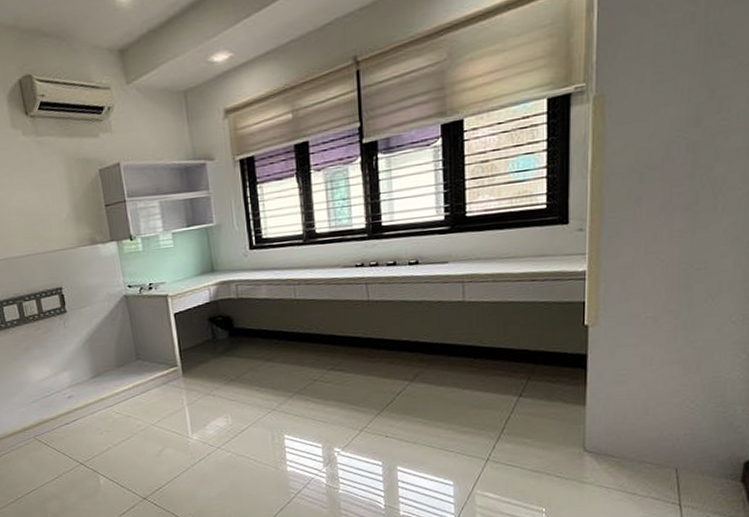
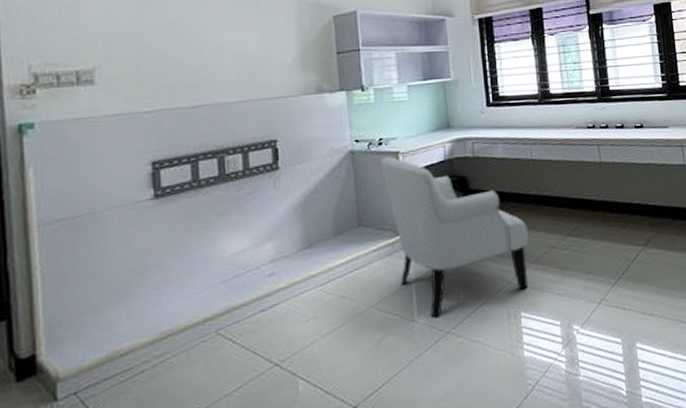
chair: none [150,299,292,436] -> present [379,156,529,318]

